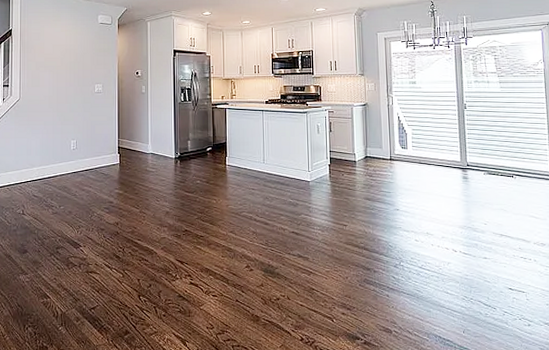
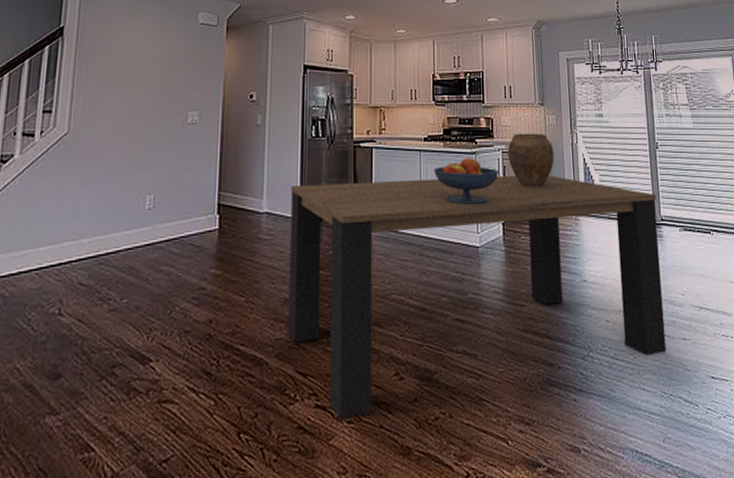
dining table: none [167,129,468,294] -> present [288,175,666,420]
fruit bowl: none [274,116,326,150] -> present [434,158,498,204]
vase: none [333,97,373,139] -> present [507,133,554,188]

